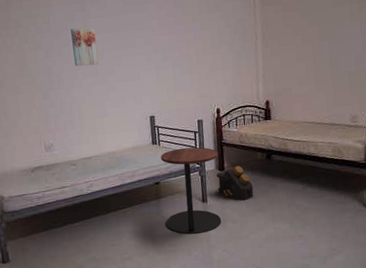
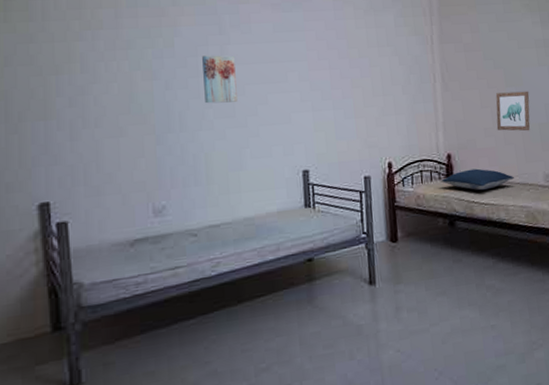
side table: present [161,147,222,235] -> none [315,211,395,331]
backpack: present [216,166,254,201] -> none [388,235,435,281]
pillow: none [260,112,324,131] -> present [441,168,514,191]
wall art: none [310,43,341,80] -> present [495,91,530,131]

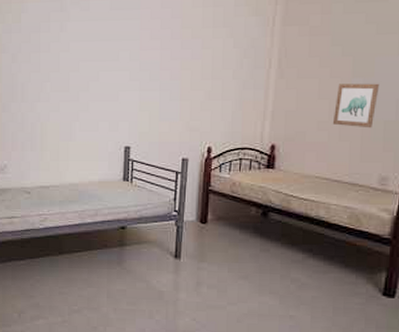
wall art: present [202,55,238,104] -> none [44,31,72,78]
pillow: present [441,168,514,191] -> none [260,162,343,186]

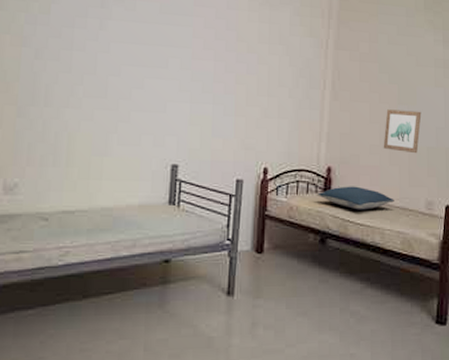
pillow: none [260,162,343,186] -> present [318,186,394,210]

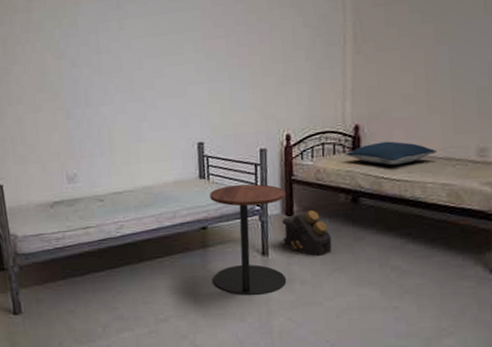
side table: none [171,216,258,342] -> present [210,184,287,296]
backpack: none [250,249,298,298] -> present [282,210,332,256]
wall art: present [383,109,422,154] -> none [419,47,468,98]

